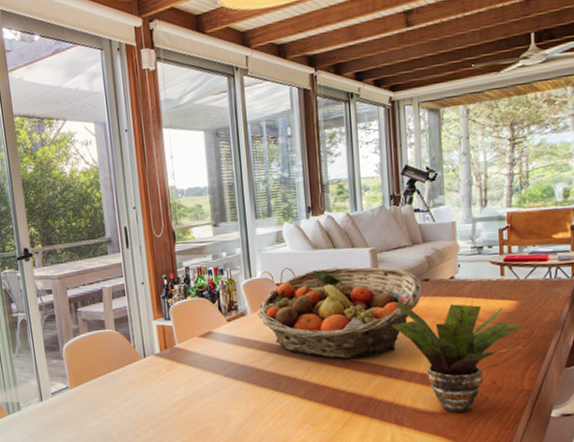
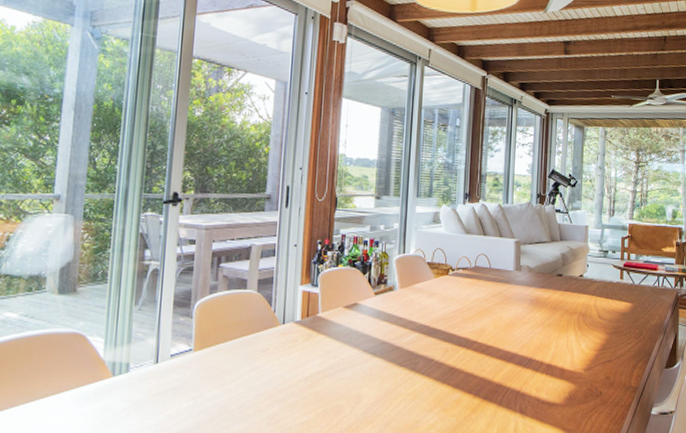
fruit basket: present [257,267,423,359] -> none [405,254,556,344]
potted plant: present [392,300,523,414] -> none [526,291,634,406]

